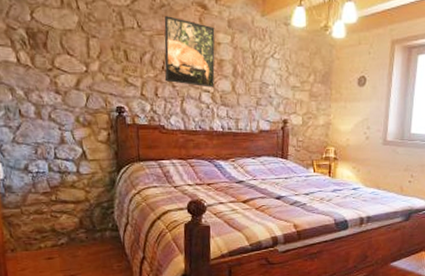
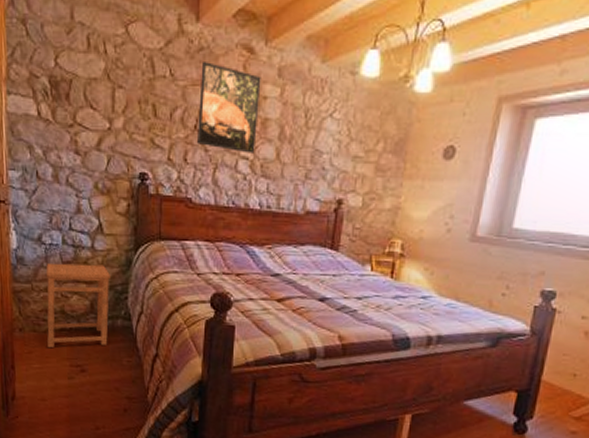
side table: none [34,186,98,264] -> present [46,262,110,349]

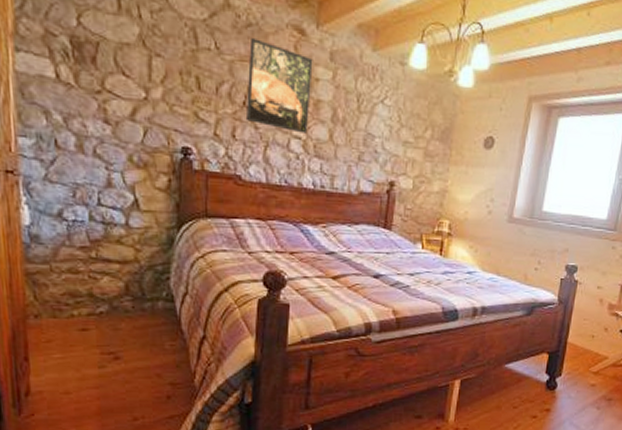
side table: present [46,262,110,349] -> none [69,241,149,336]

